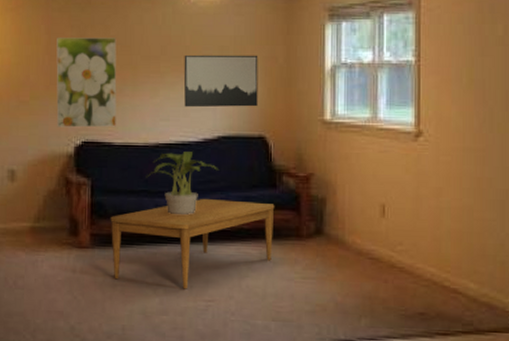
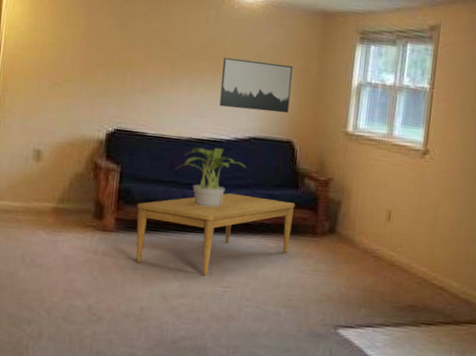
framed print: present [56,38,117,128] -> none [89,24,158,118]

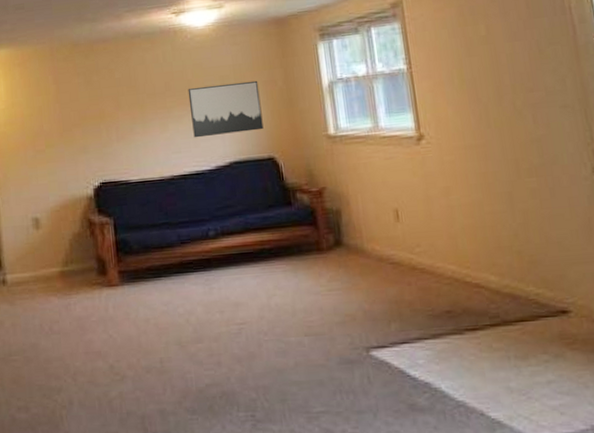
coffee table: present [136,192,295,276] -> none [135,221,296,315]
potted plant: present [177,148,246,207] -> none [166,180,234,243]

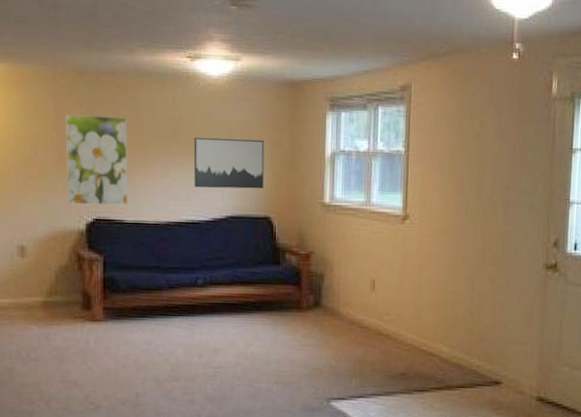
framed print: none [65,80,131,172] -> present [65,114,128,205]

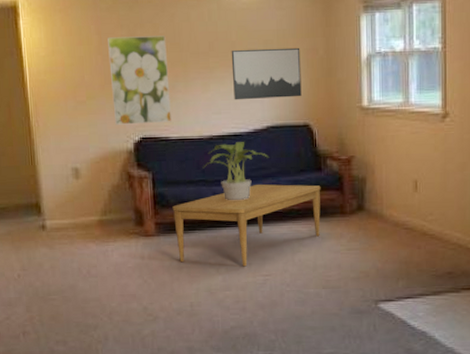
coffee table: none [123,273,278,358] -> present [172,184,321,267]
potted plant: none [158,230,226,289] -> present [203,142,269,200]

